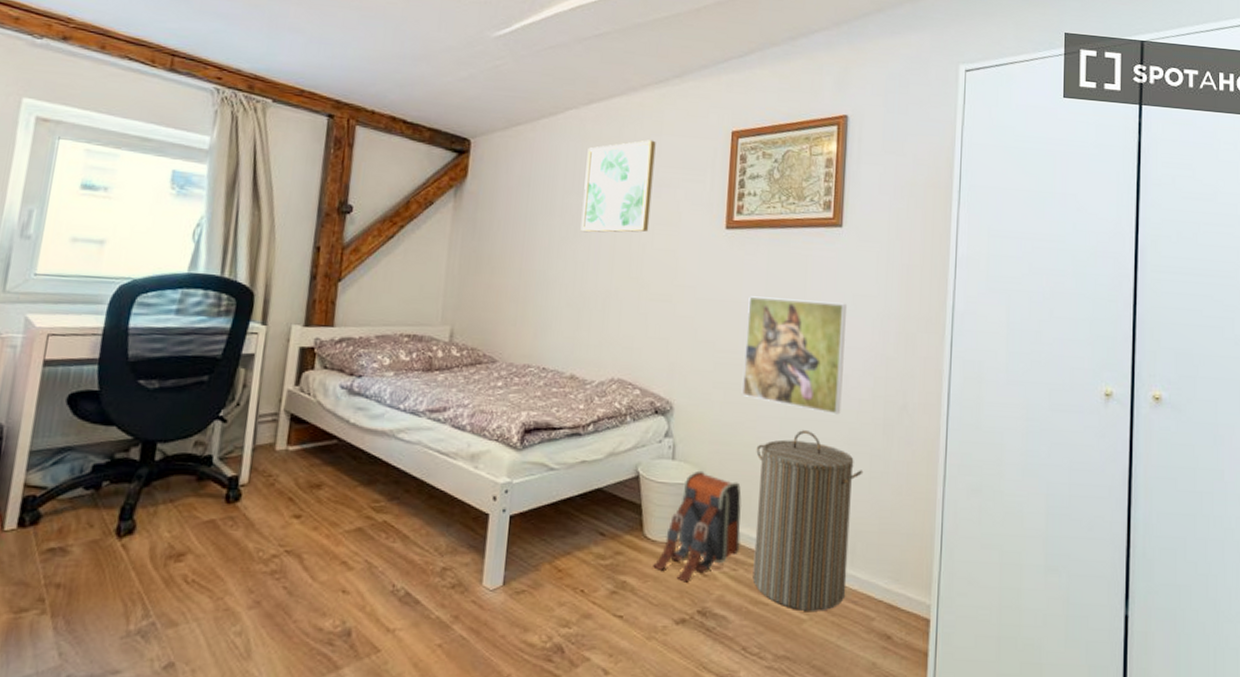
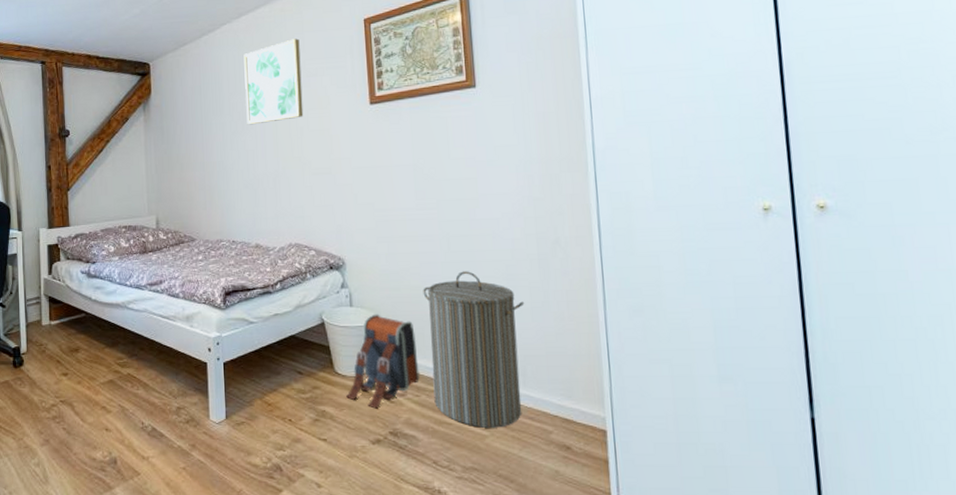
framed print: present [741,296,846,415] -> none [398,155,496,255]

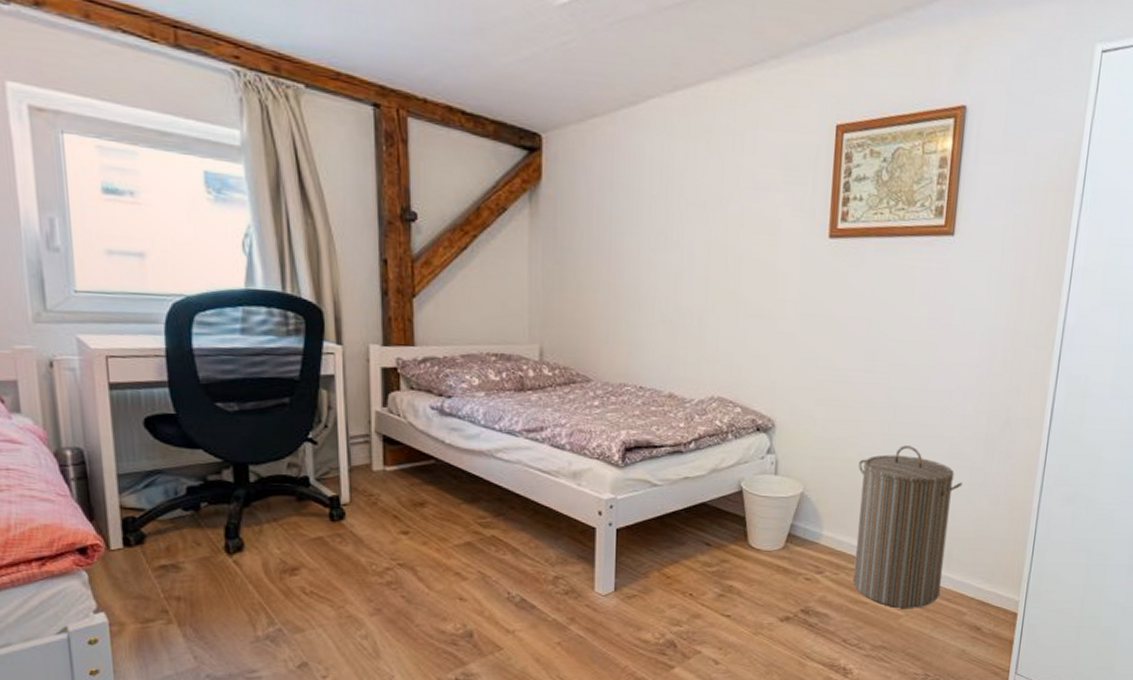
wall art: present [243,38,304,125] -> none [671,135,751,243]
backpack: present [346,314,420,409] -> none [758,485,843,586]

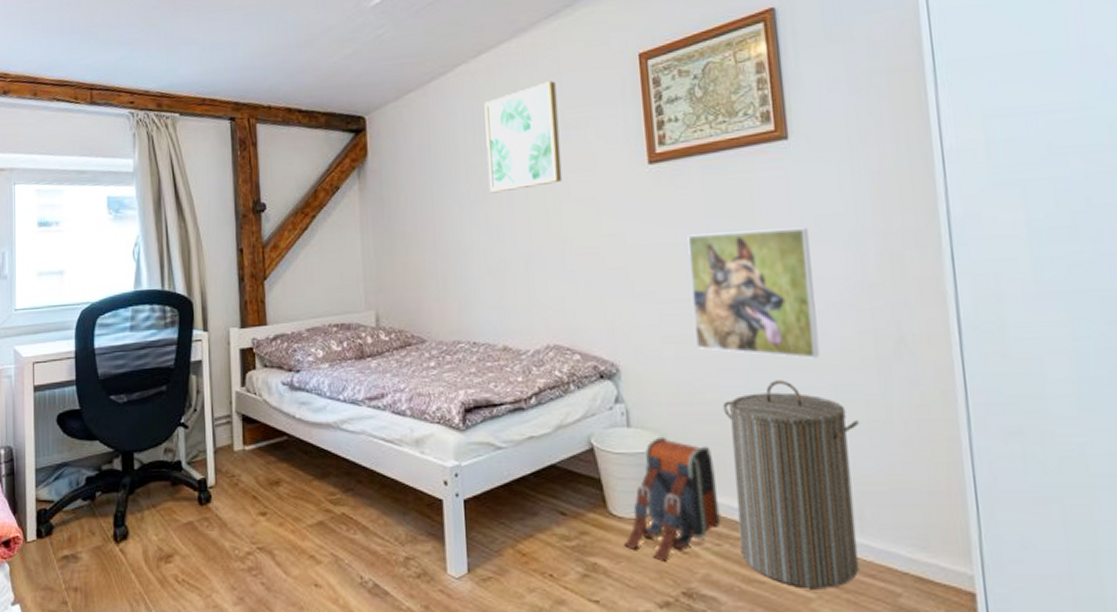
wall art: none [671,135,751,243] -> present [484,81,563,193]
backpack: none [758,485,843,586] -> present [624,436,721,562]
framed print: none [844,311,955,430] -> present [687,227,820,359]

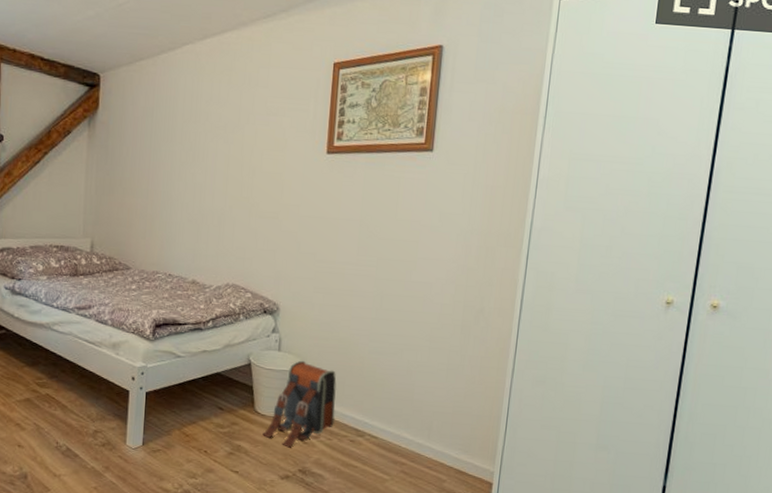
wall art: present [484,81,563,193] -> none [198,72,264,158]
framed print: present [687,227,820,359] -> none [338,214,434,317]
laundry hamper: present [723,380,860,588] -> none [344,329,442,474]

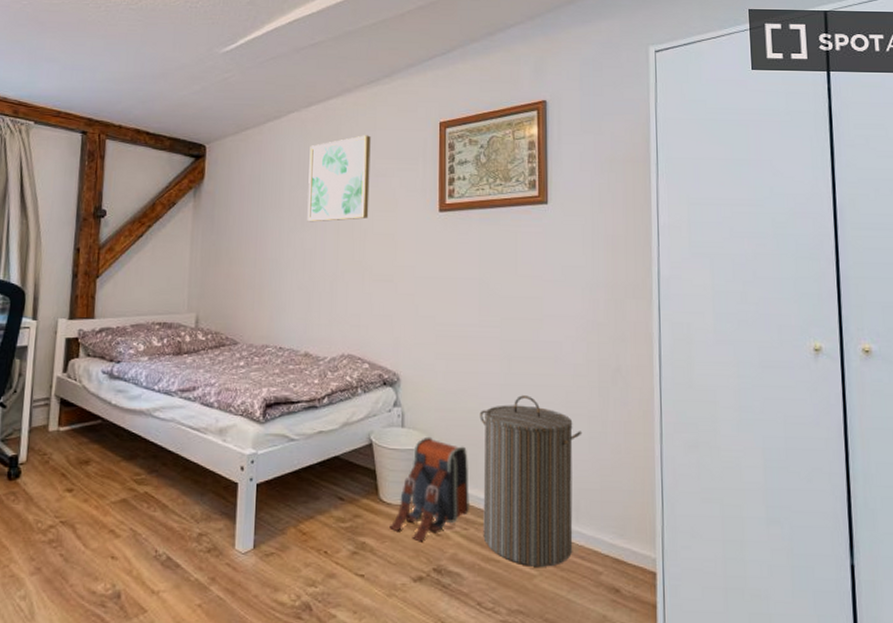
wall art: none [198,72,264,158] -> present [307,135,371,222]
laundry hamper: none [344,329,442,474] -> present [479,395,583,567]

